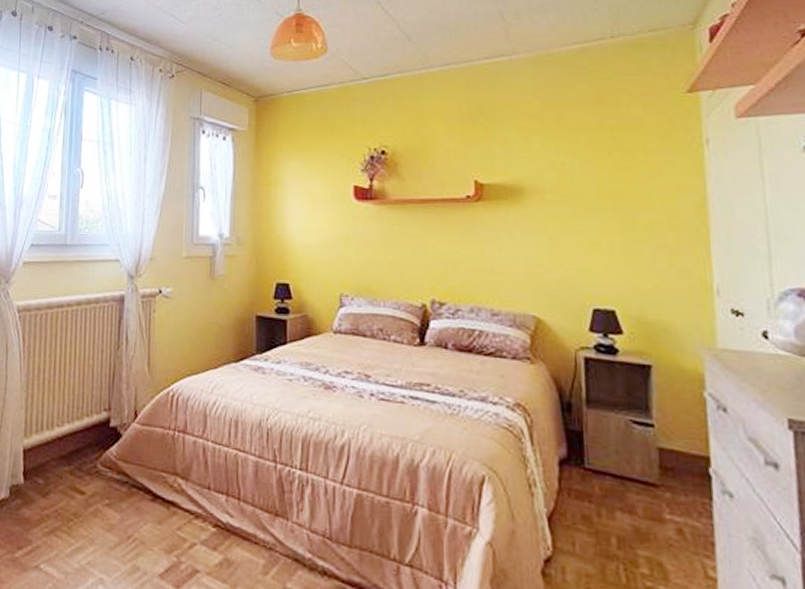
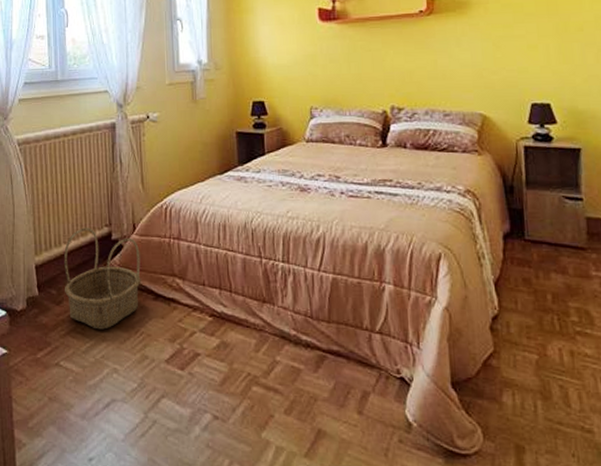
basket: none [53,410,140,531] -> present [64,228,141,330]

